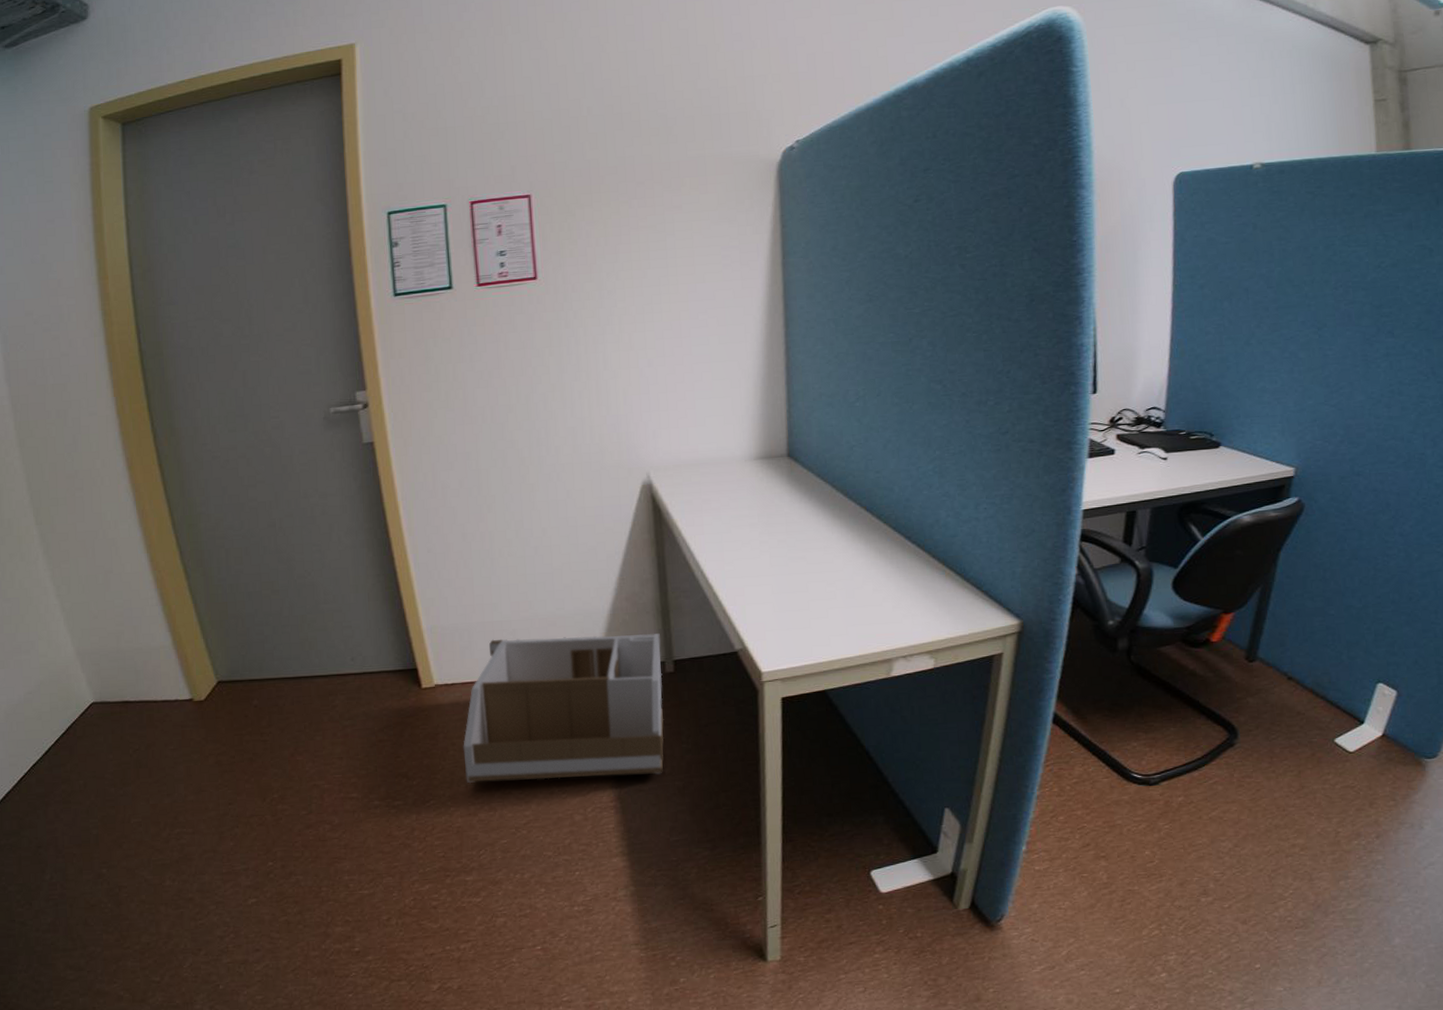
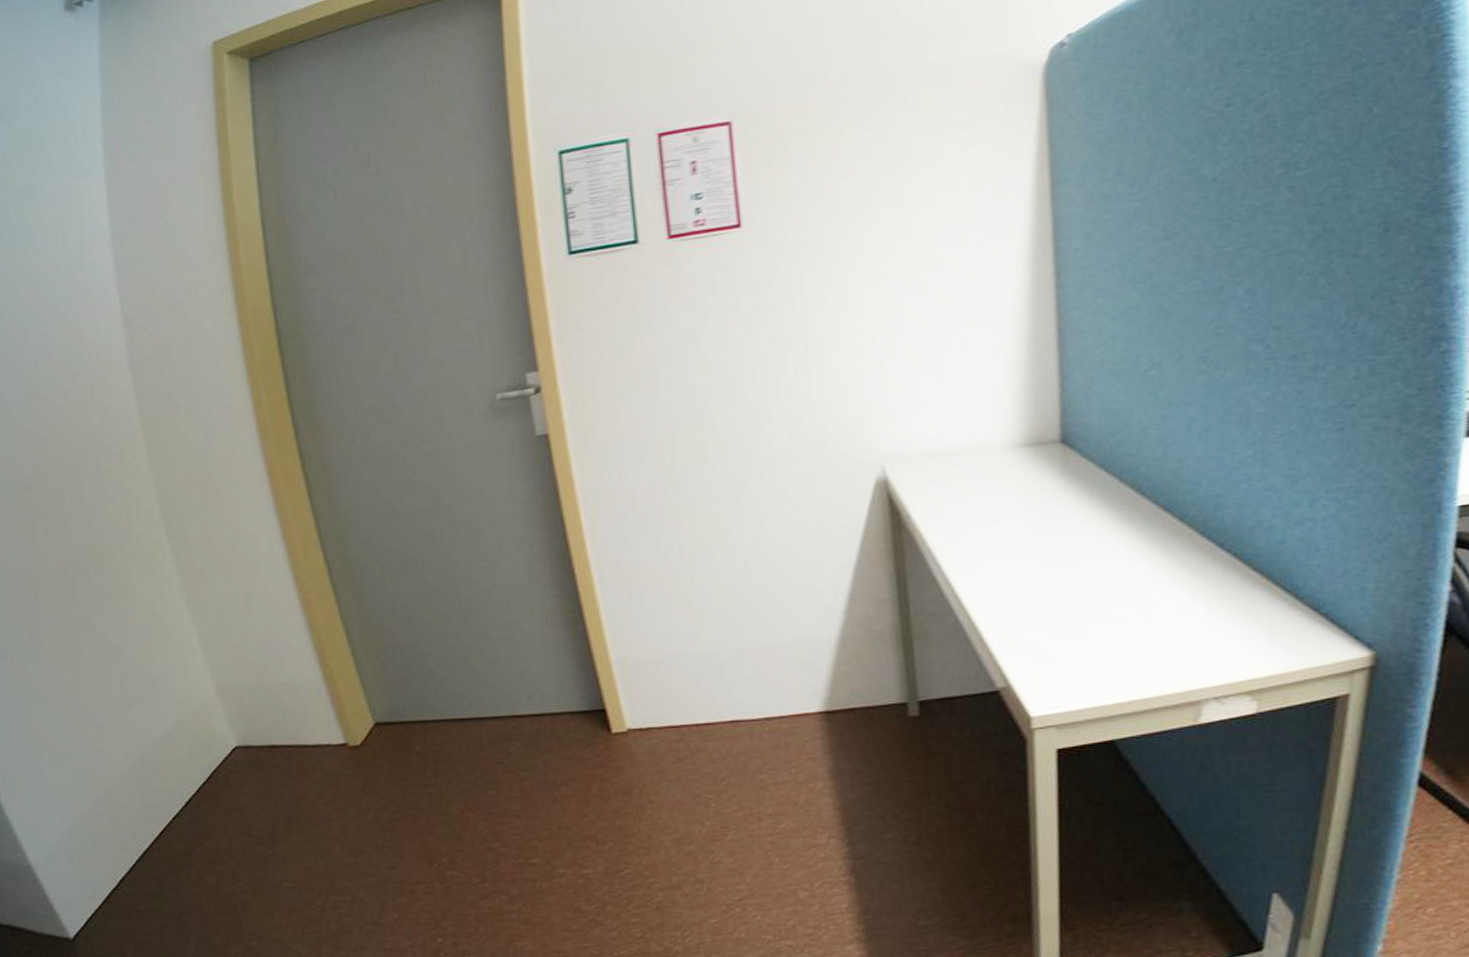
storage bin: present [463,633,664,784] -> none [662,667,908,850]

